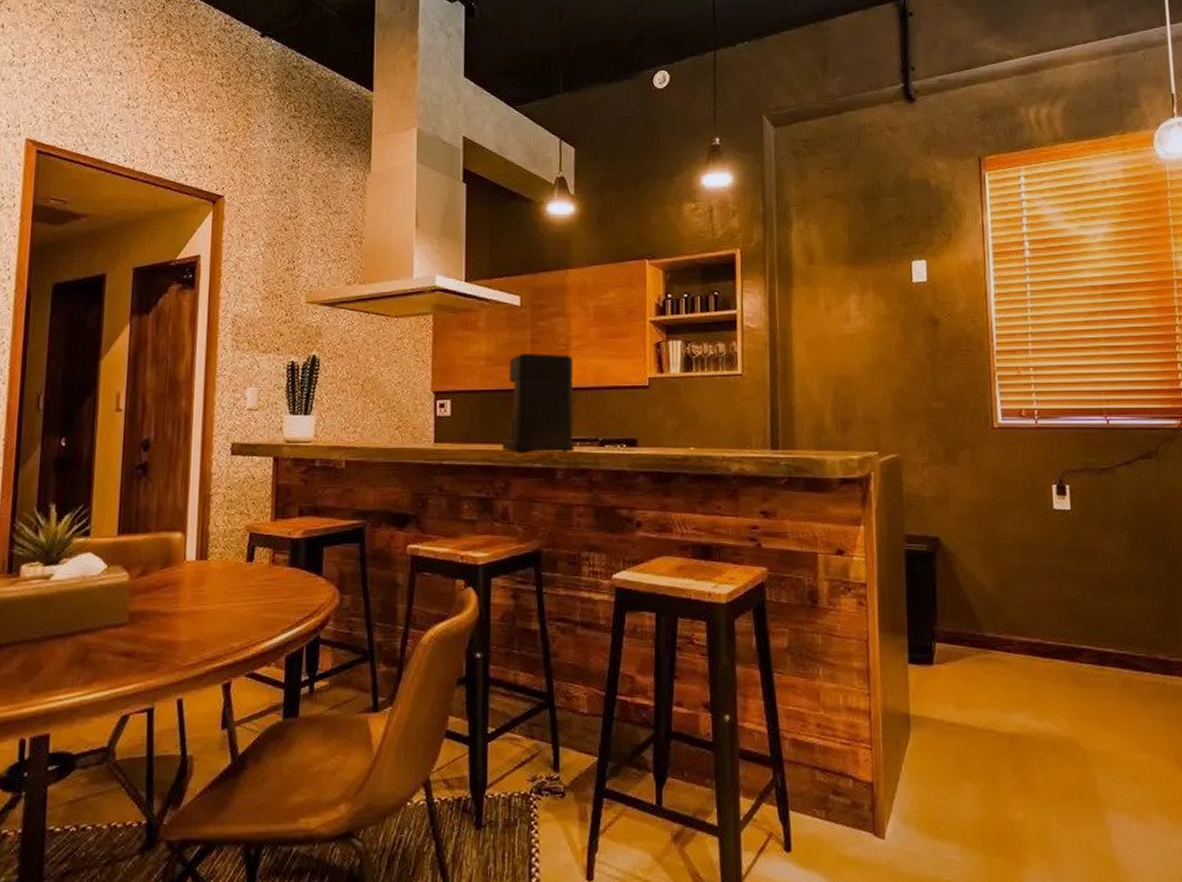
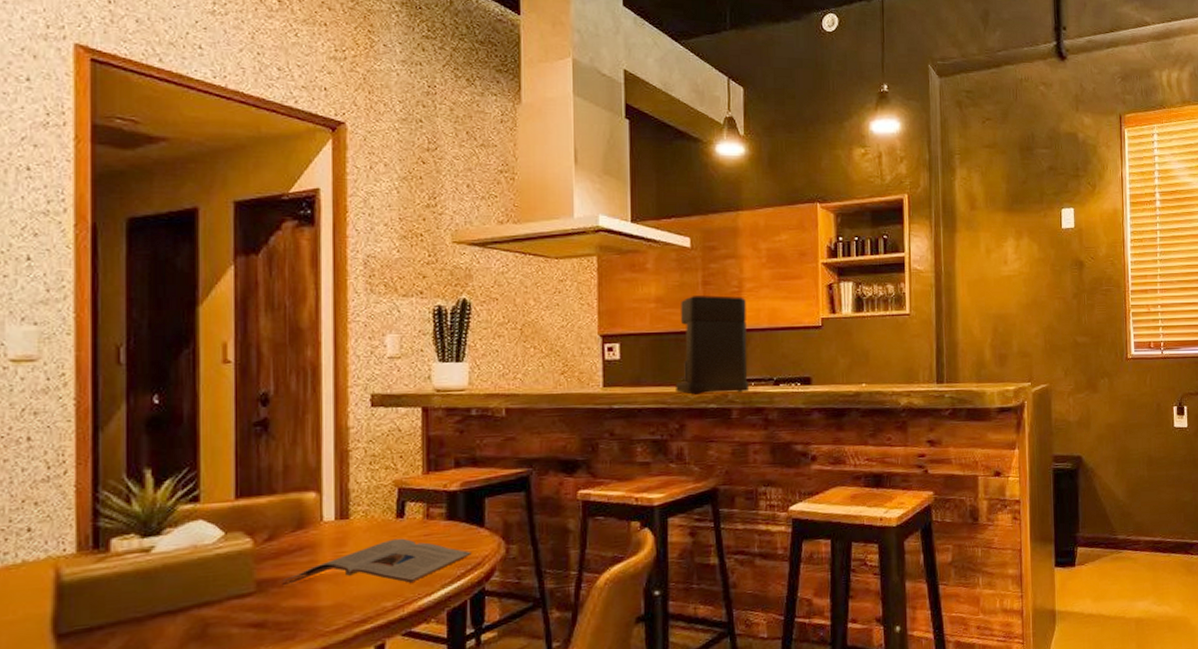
magazine: none [149,581,310,625] -> present [282,538,472,586]

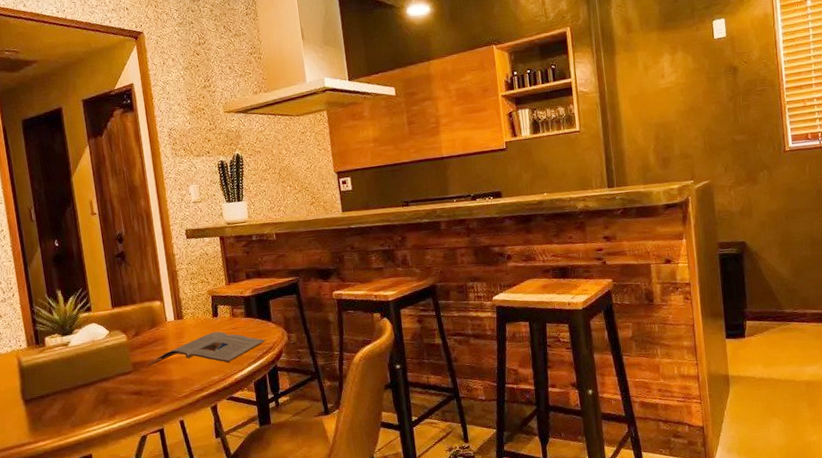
coffee maker: present [676,295,750,395] -> none [393,131,453,213]

